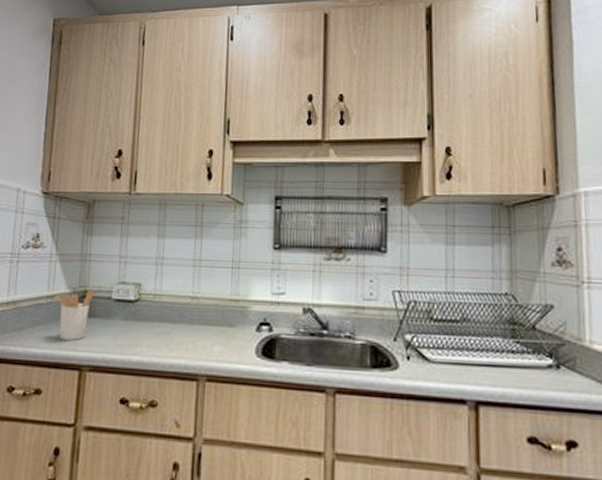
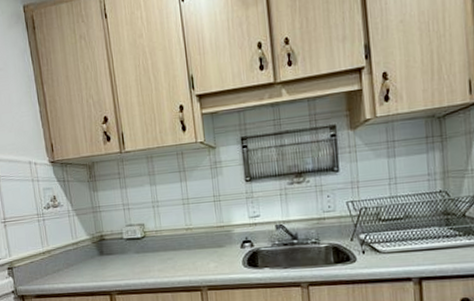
utensil holder: present [55,289,94,340] -> none [79,234,109,274]

